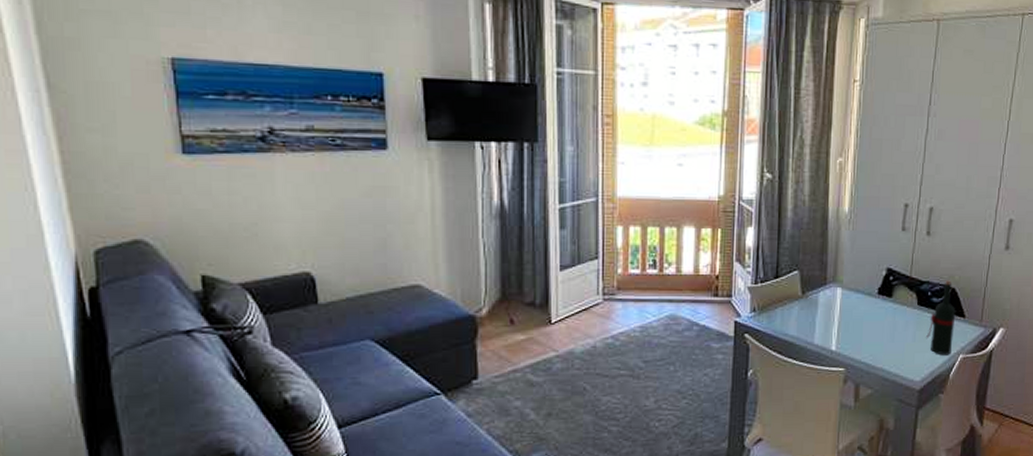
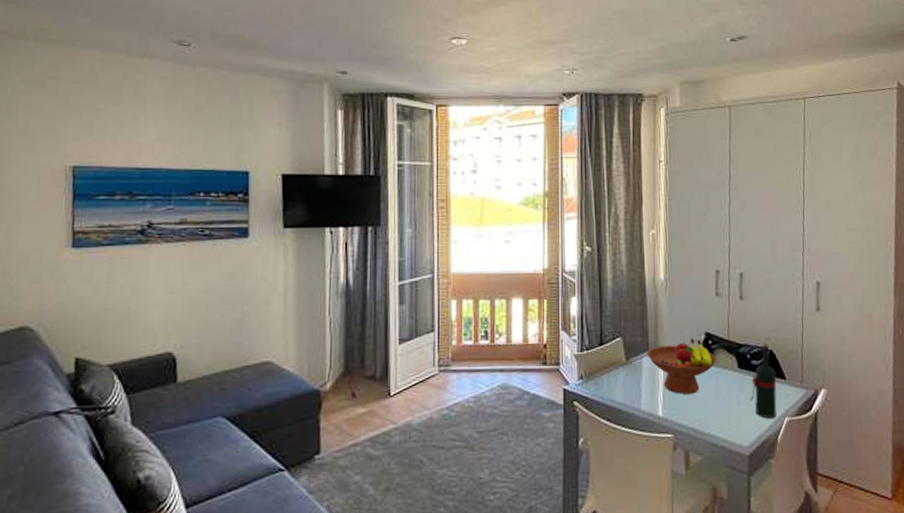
fruit bowl: none [824,273,897,329] -> present [646,338,717,394]

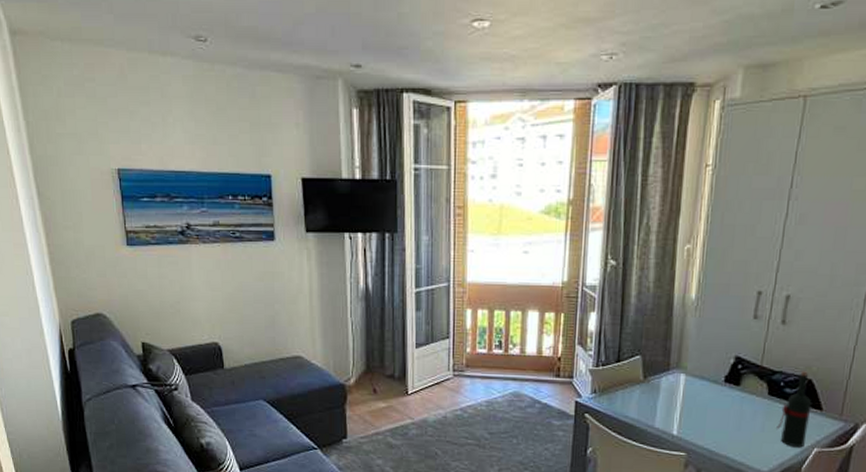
fruit bowl: present [646,338,717,394] -> none [666,361,745,416]

